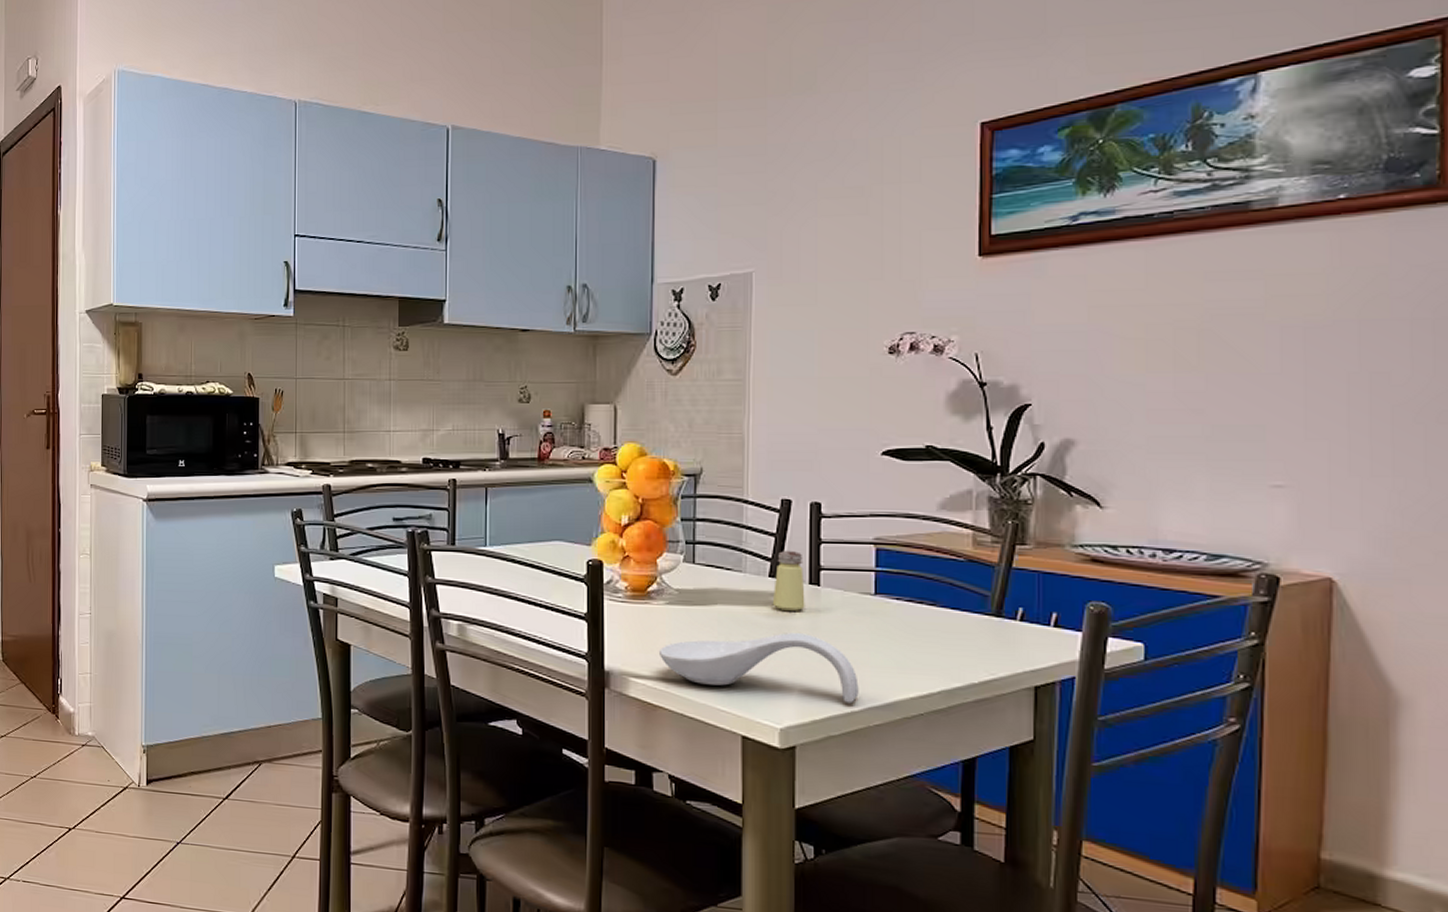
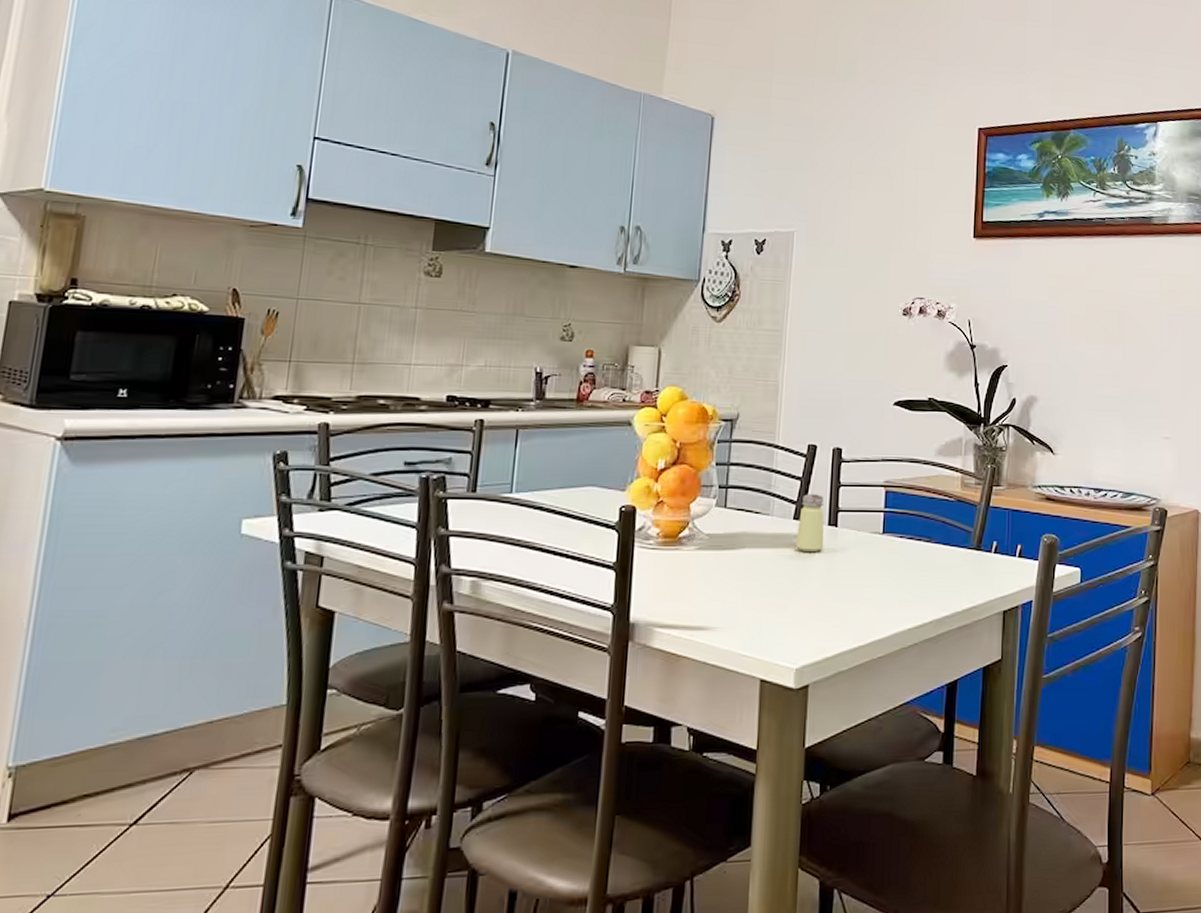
spoon rest: present [658,633,859,703] -> none [685,573,866,638]

